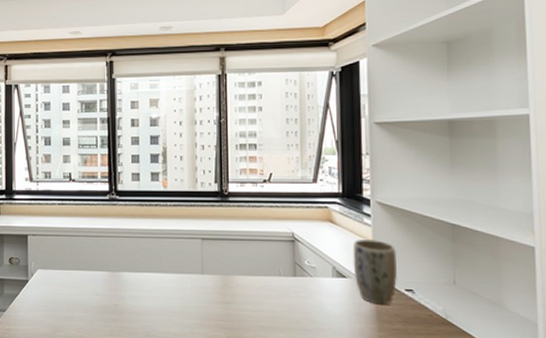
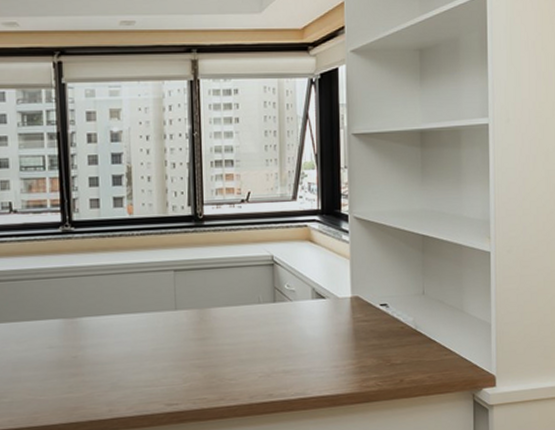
plant pot: present [353,240,397,305] -> none [331,256,373,323]

